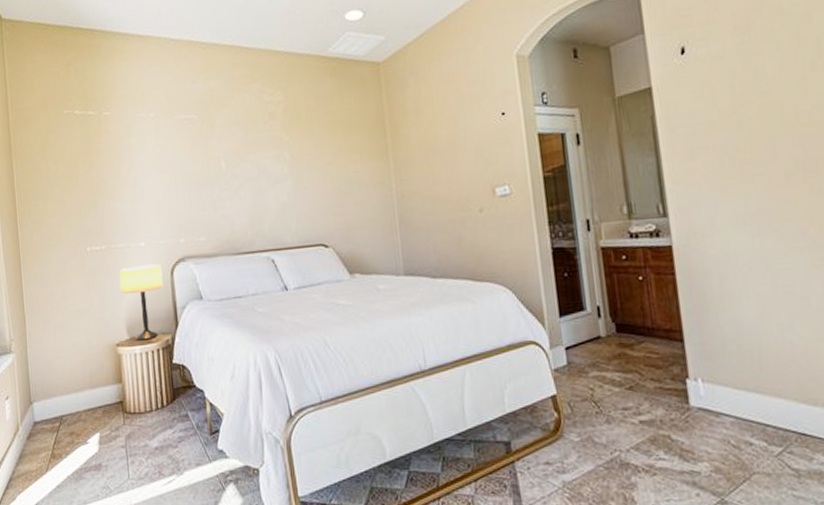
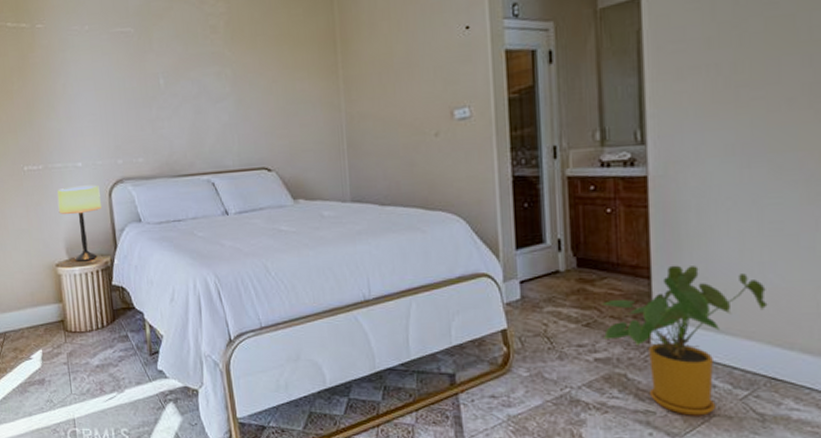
house plant: none [641,328,790,475] -> present [601,265,768,416]

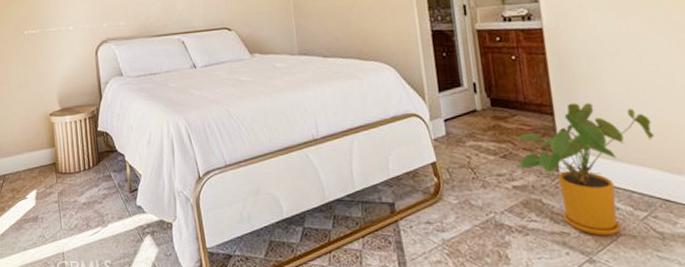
table lamp: present [57,185,101,262] -> none [52,45,89,111]

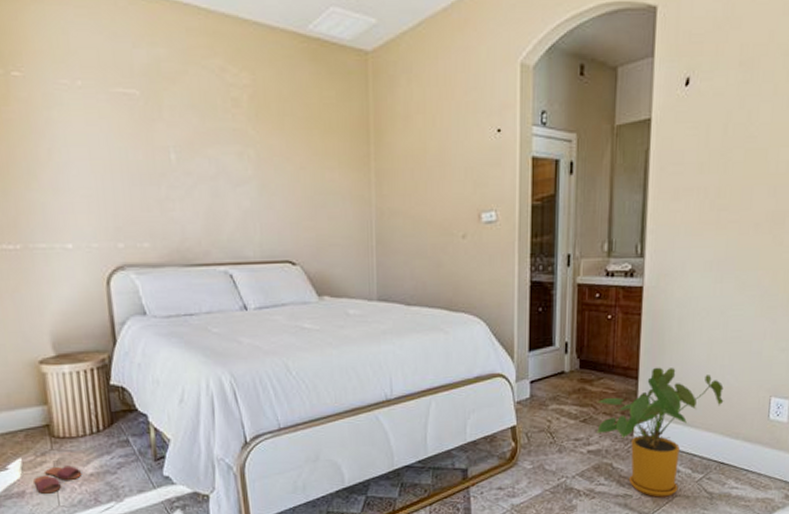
slippers: none [44,196,77,219] -> present [33,465,81,494]

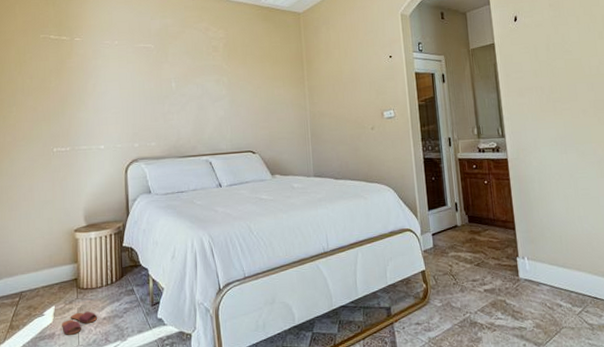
house plant: present [597,367,724,497] -> none [485,219,587,329]

